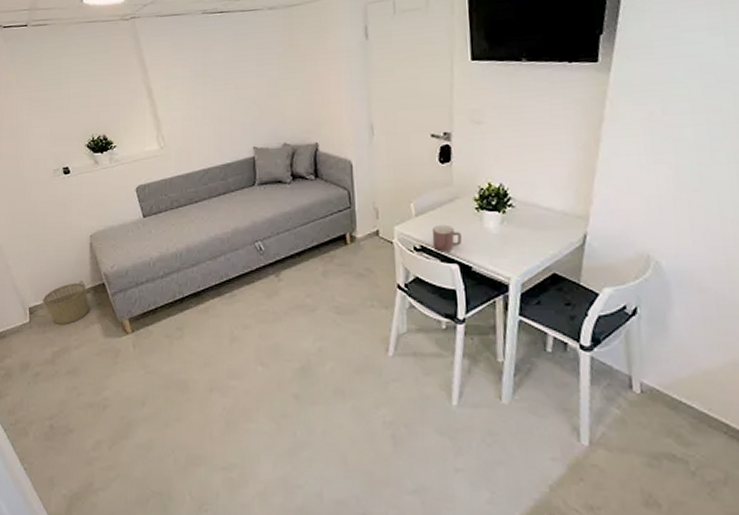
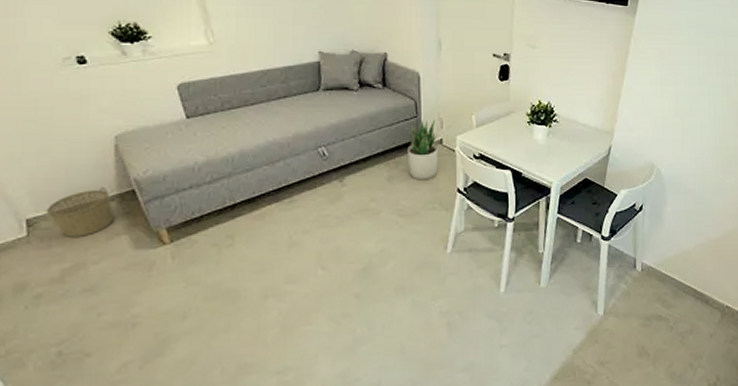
planter: none [342,209,375,275] -> present [407,119,438,181]
mug: present [431,224,462,253] -> none [490,135,514,160]

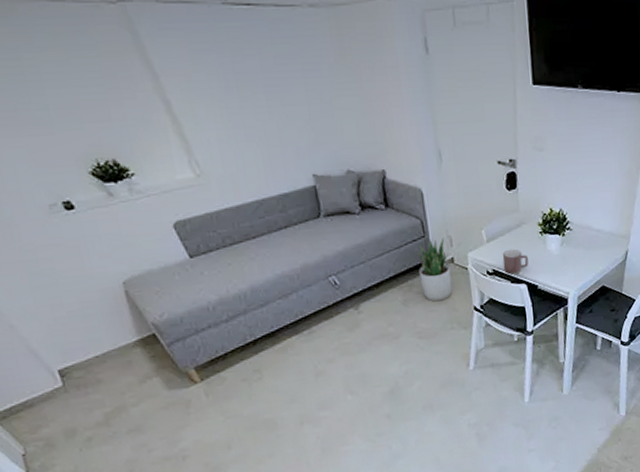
basket: present [45,187,115,239] -> none [73,334,143,385]
mug: none [490,135,514,160] -> present [502,249,528,275]

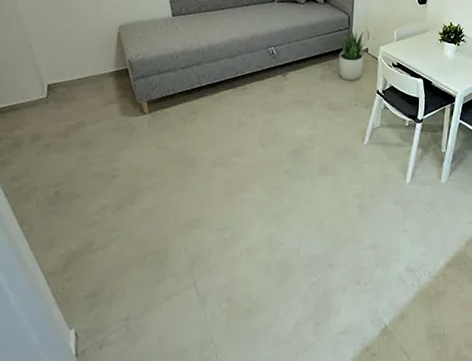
mug: present [502,249,528,275] -> none [406,49,427,70]

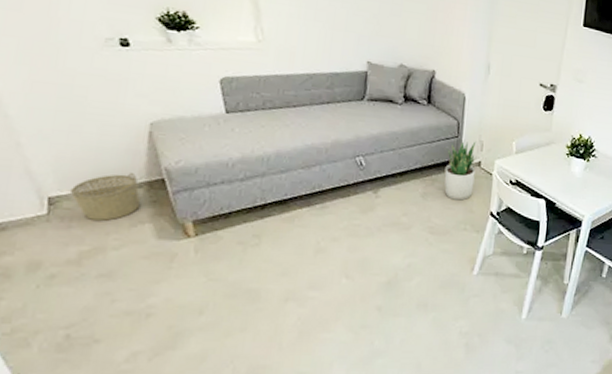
basket: none [62,65,111,103] -> present [69,173,141,222]

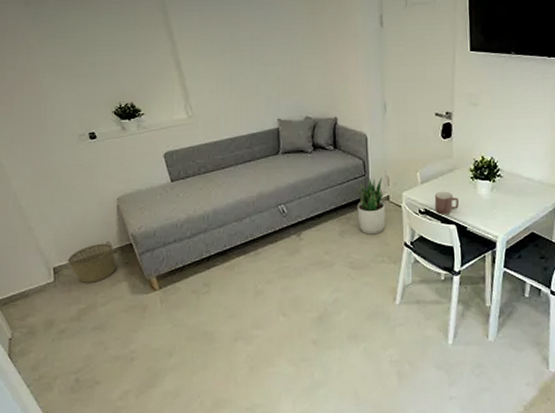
mug: none [526,164,551,189] -> present [434,191,459,215]

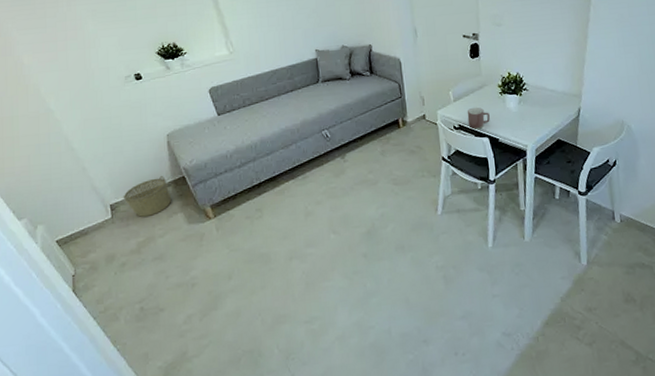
planter: present [357,177,386,235] -> none [395,98,424,153]

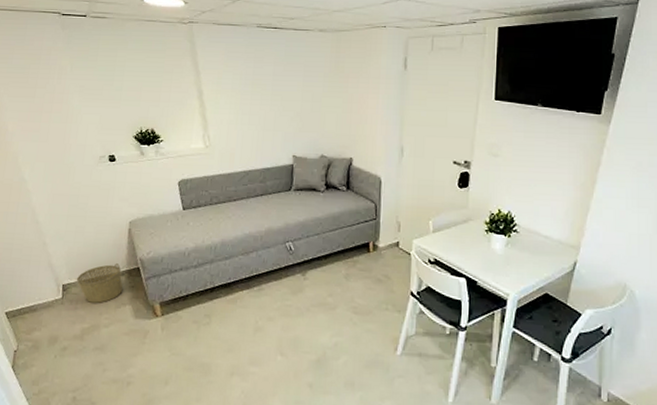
mug: present [467,107,490,130] -> none [445,242,471,267]

